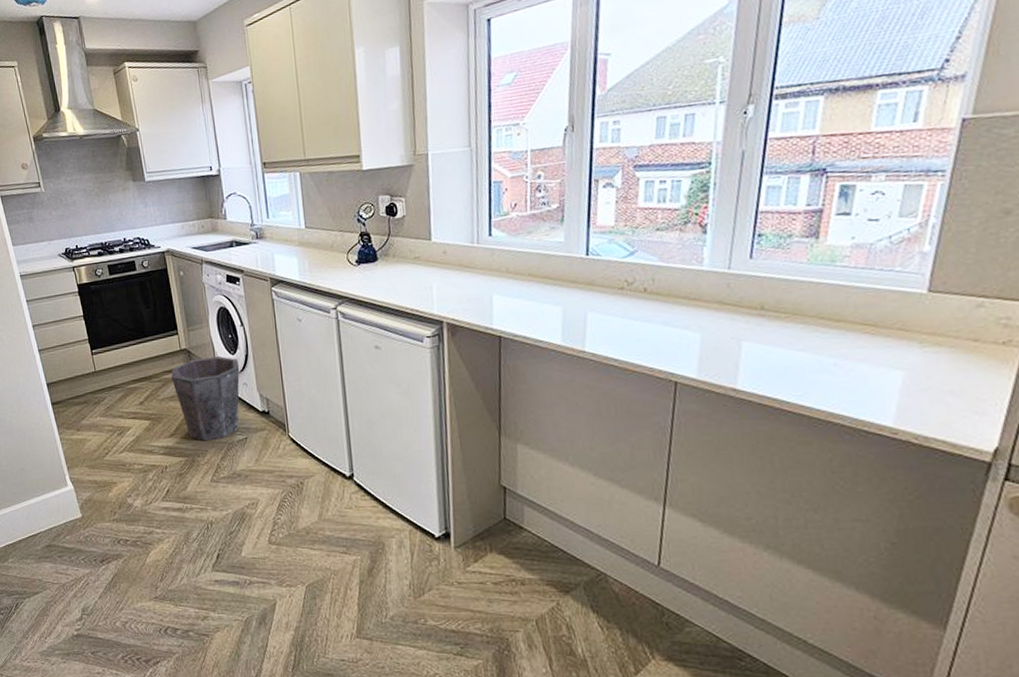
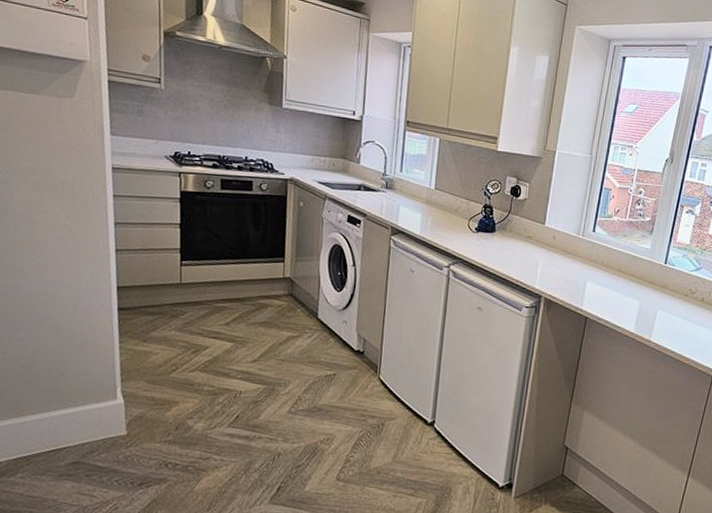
waste bin: present [171,356,240,441] -> none [267,289,343,372]

